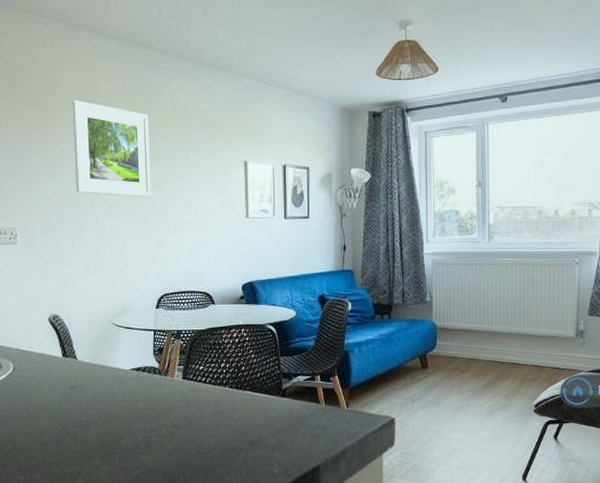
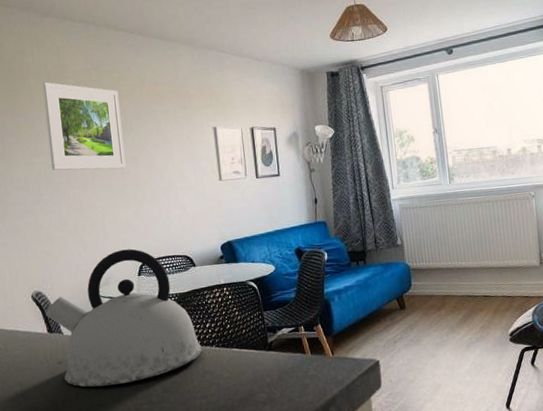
kettle: none [61,280,215,415] -> present [45,248,202,387]

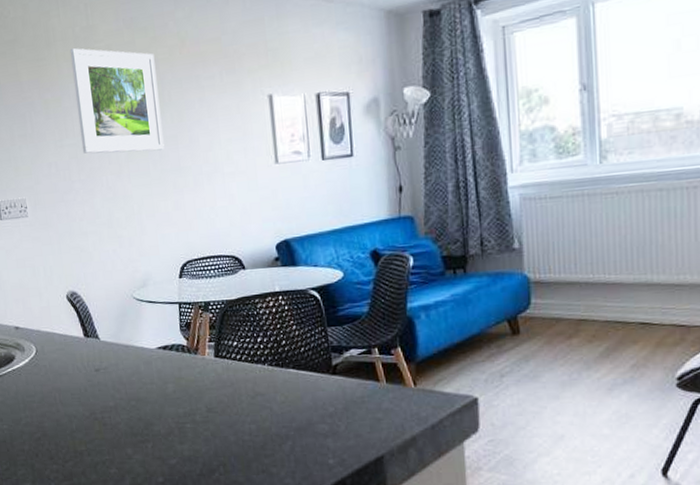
kettle: present [45,248,202,387] -> none [80,246,253,400]

